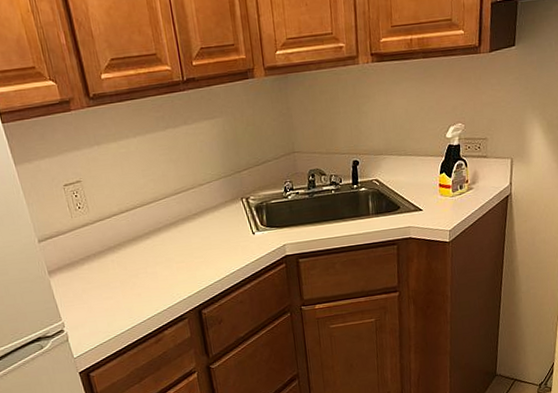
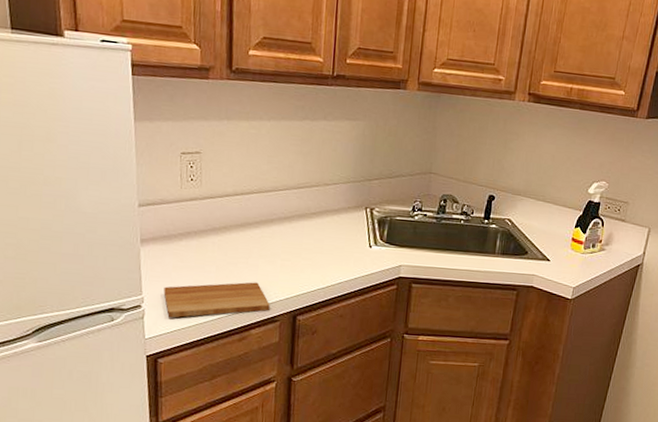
cutting board: none [79,288,176,336] -> present [163,282,270,318]

